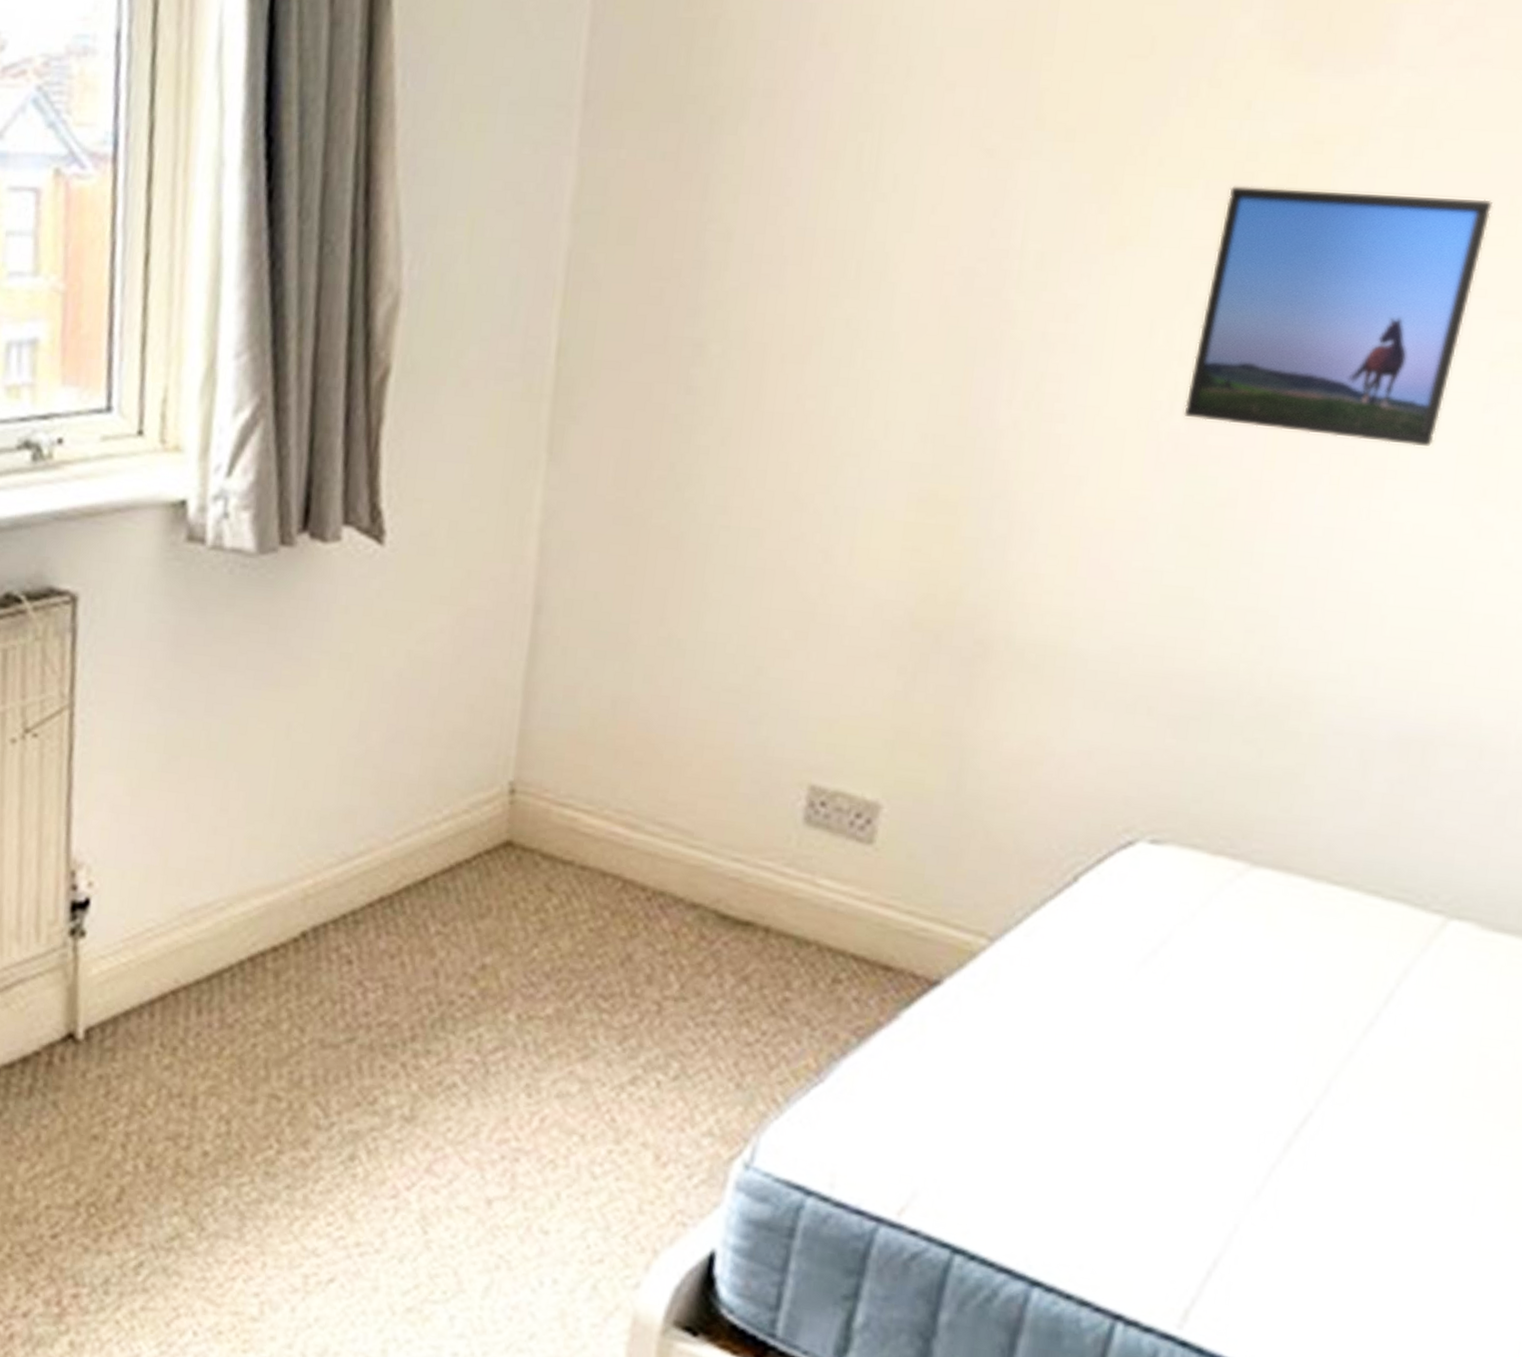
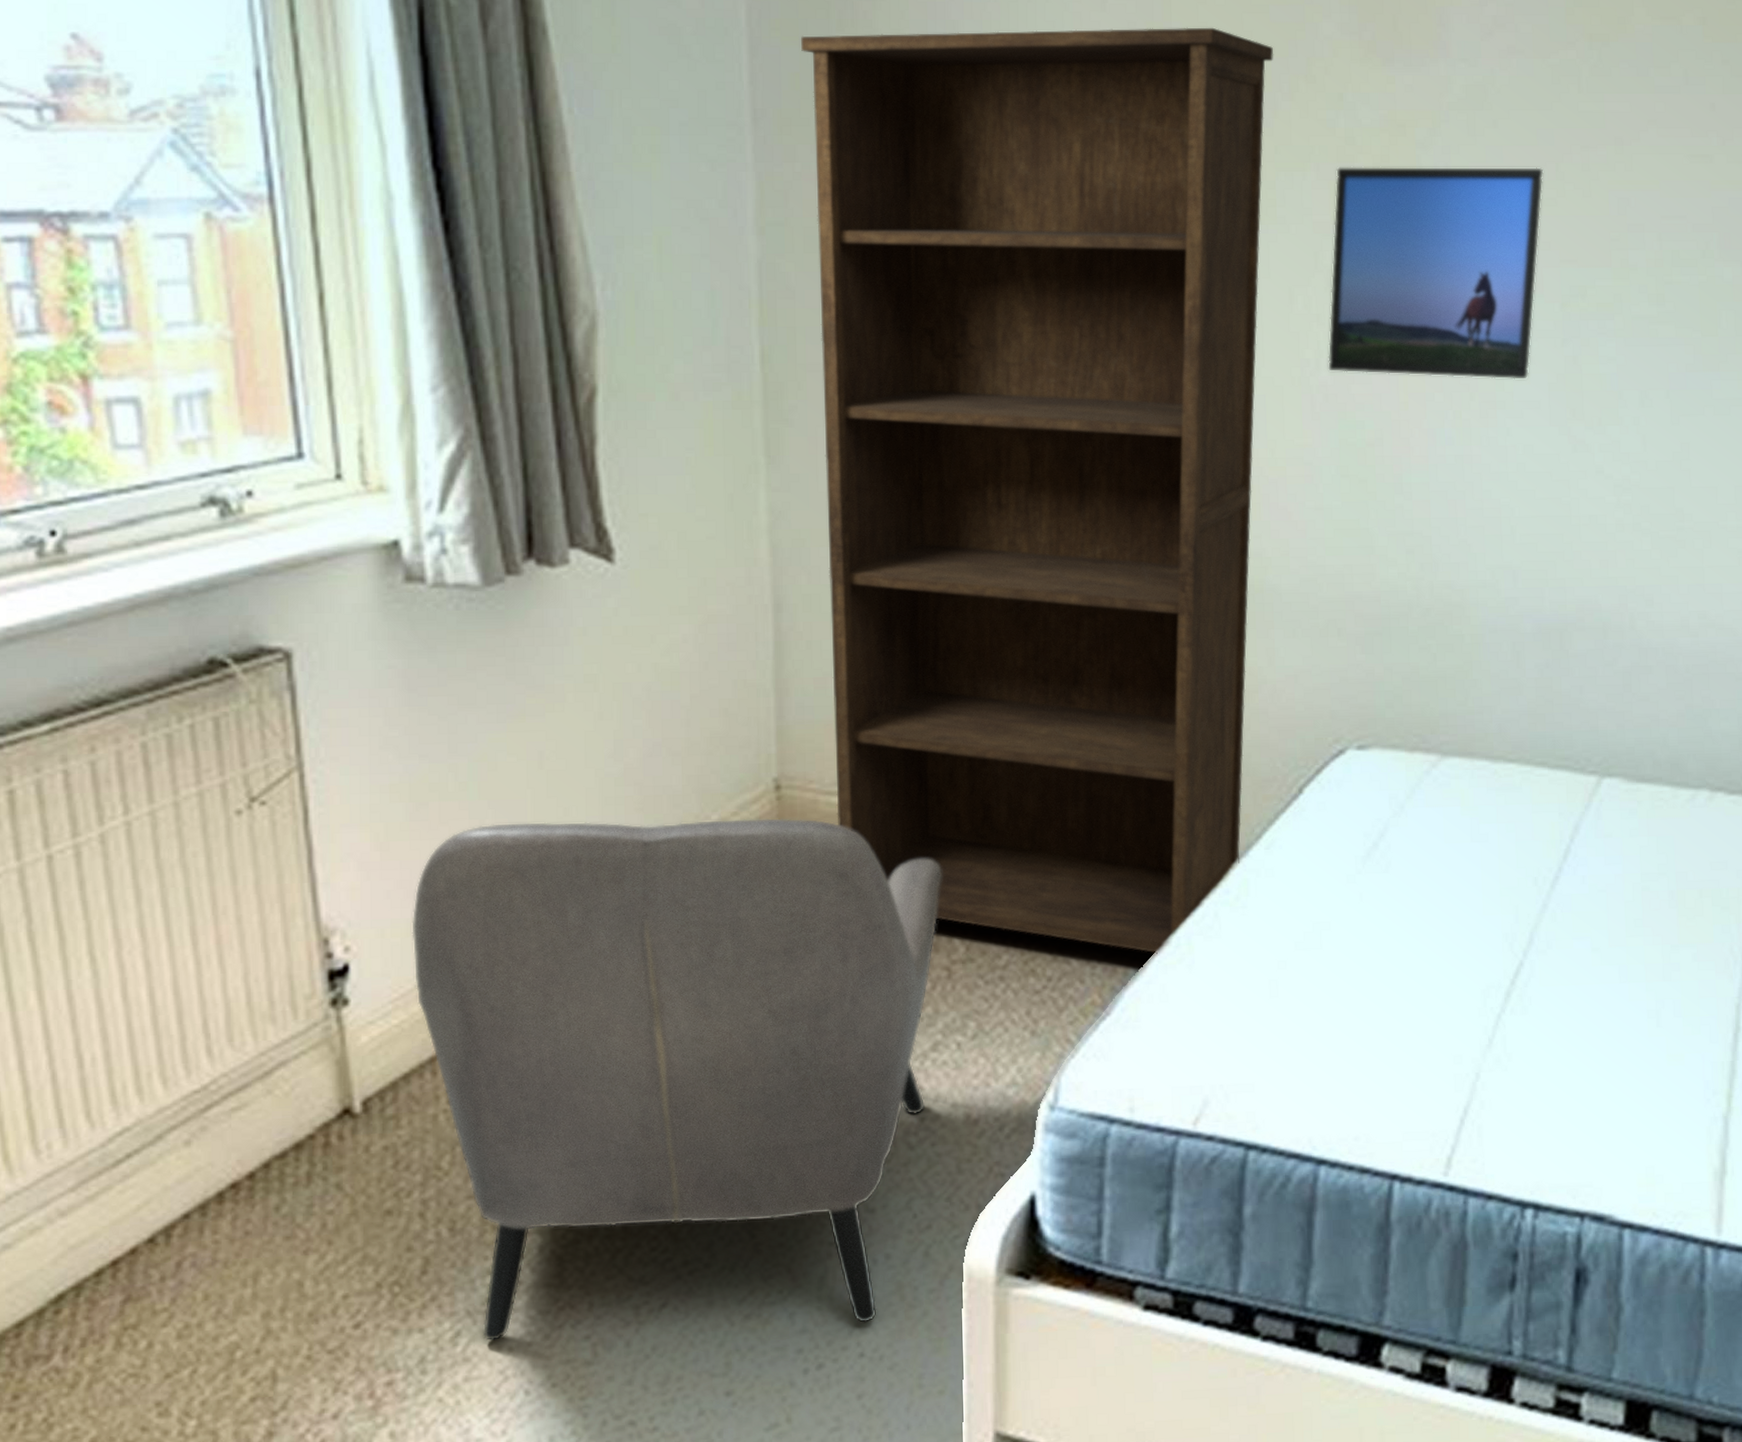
armchair: none [146,786,667,1342] -> present [412,818,942,1342]
bookcase: none [567,15,1175,1029] -> present [801,27,1274,955]

